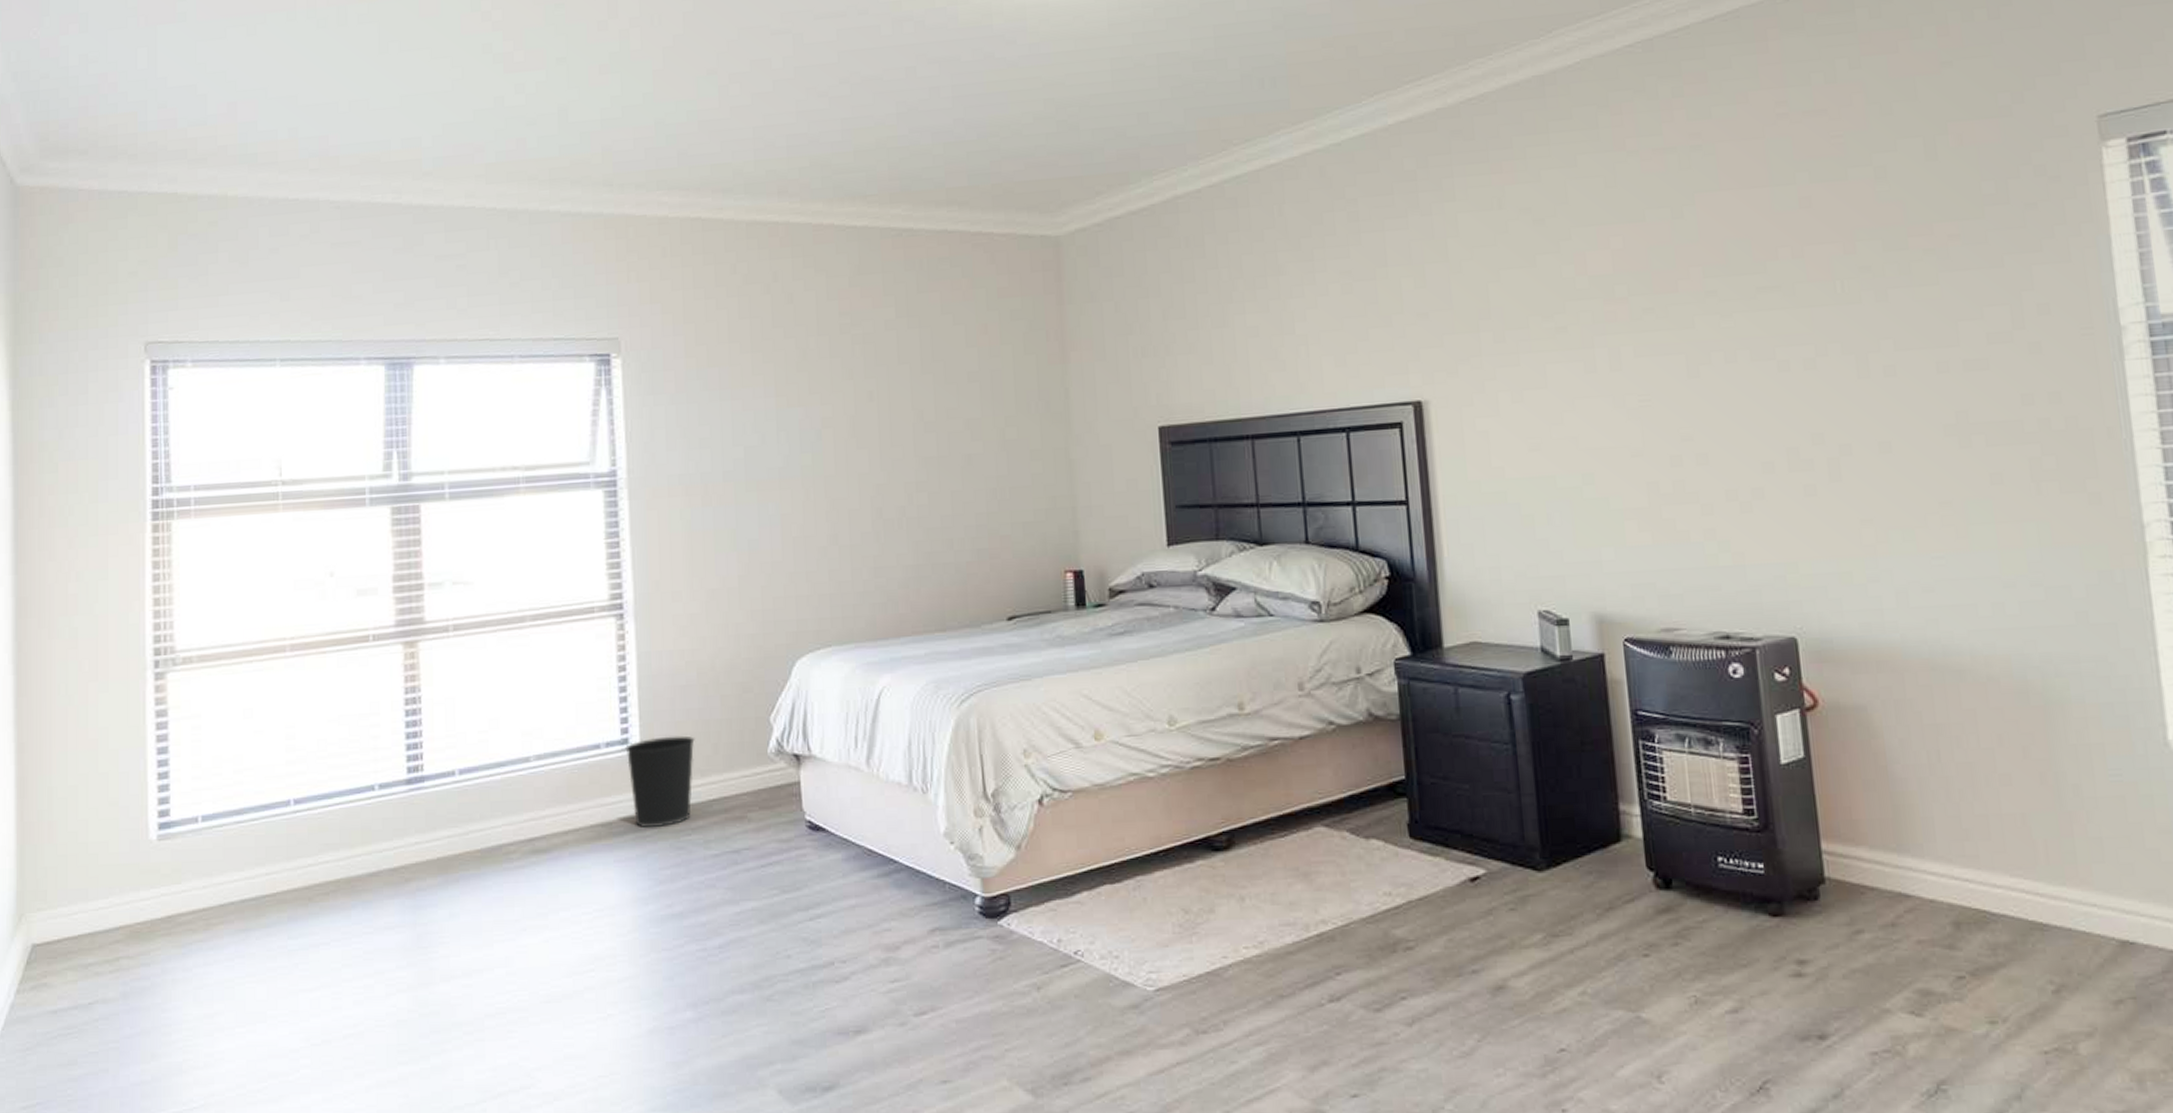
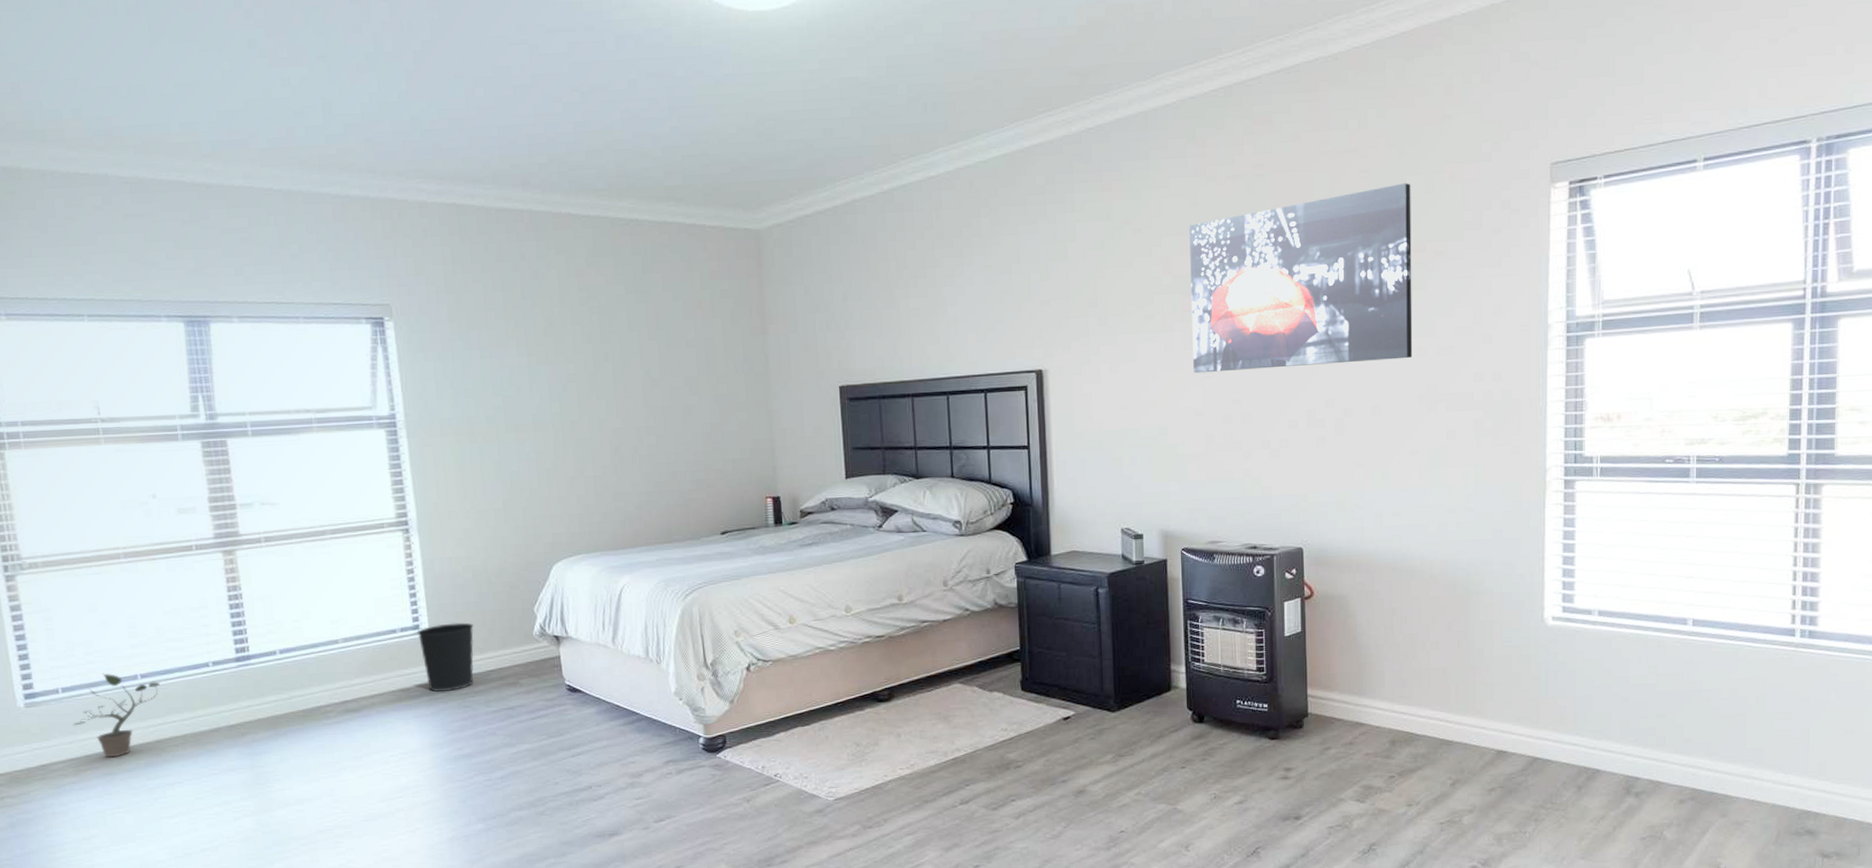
potted plant: none [209,797,316,908] -> present [72,673,161,758]
wall art: none [1607,148,1930,402] -> present [1189,183,1413,373]

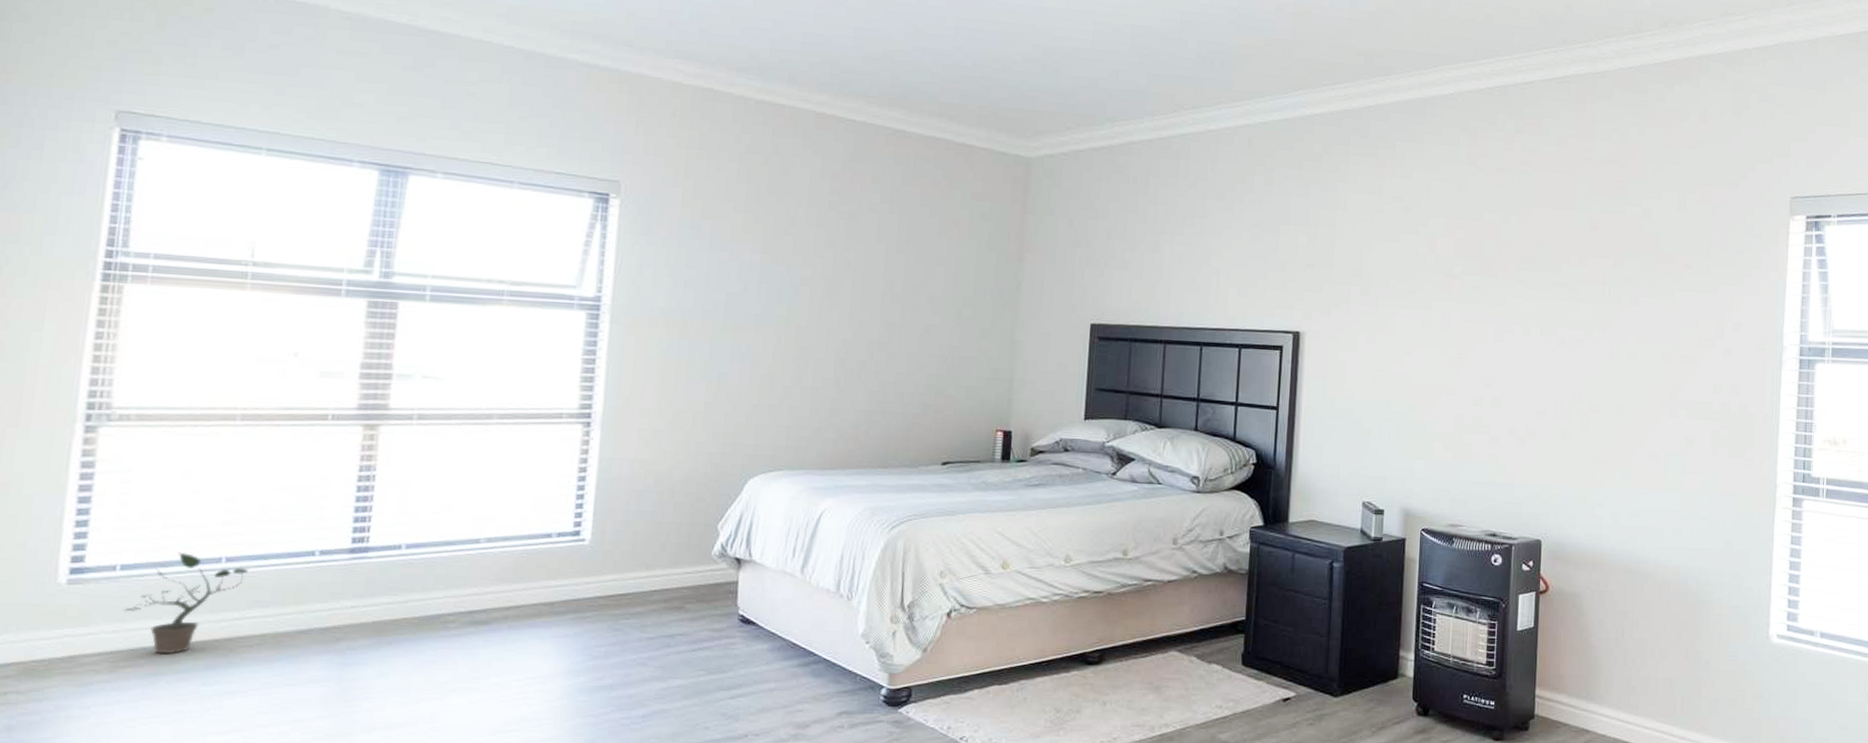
wastebasket: present [417,622,474,692] -> none [576,532,645,610]
wall art: present [1189,183,1413,373] -> none [1449,197,1665,363]

